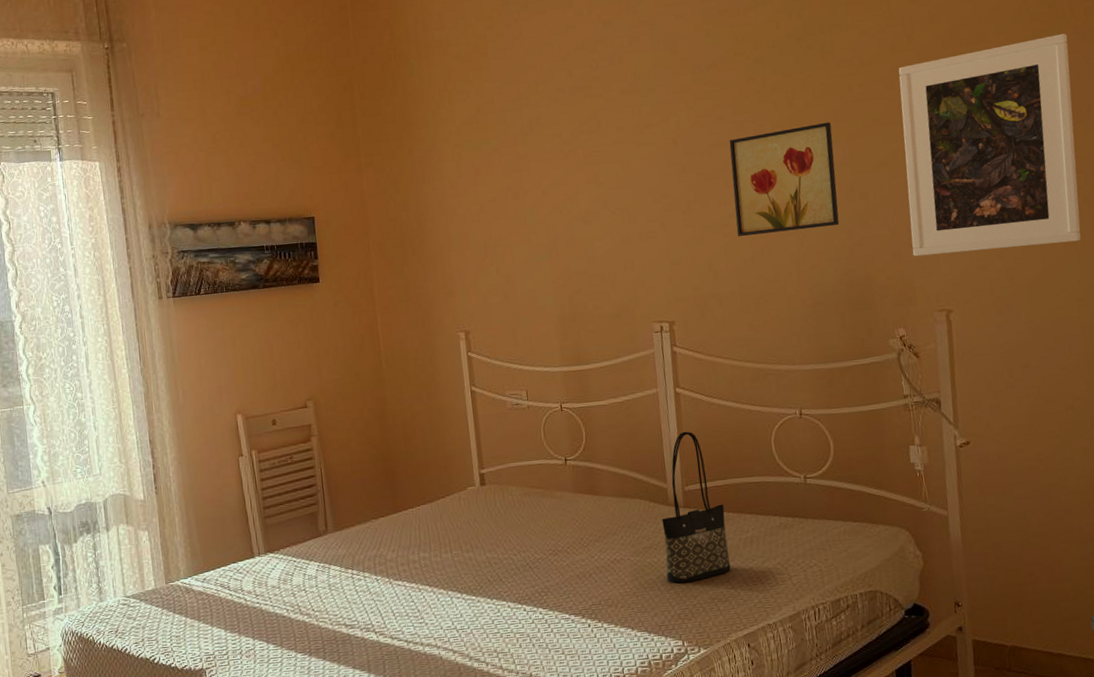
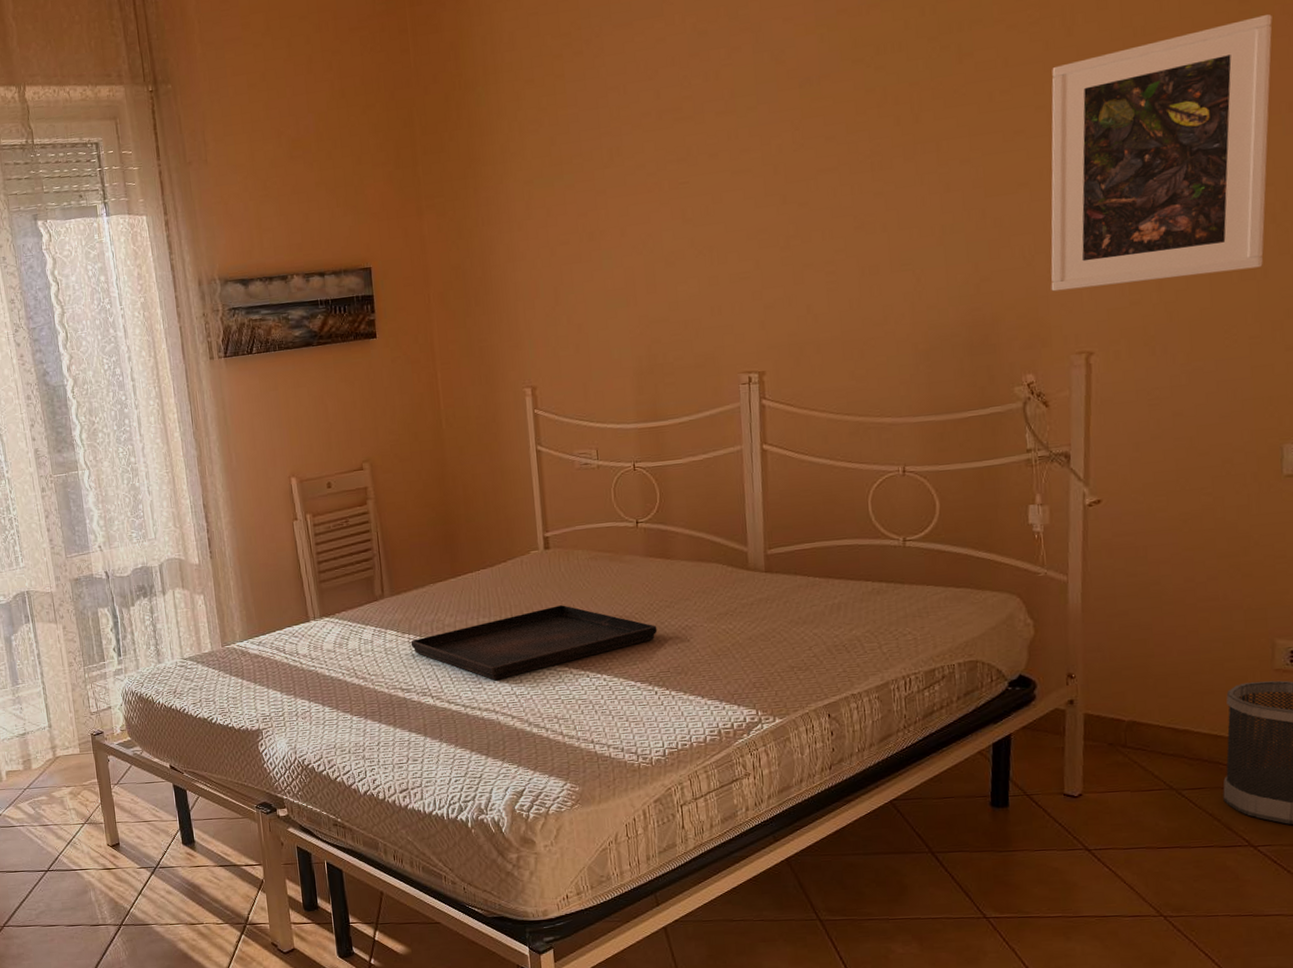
serving tray: none [354,540,588,615] -> present [410,605,658,680]
tote bag: present [662,431,731,583] -> none [740,491,814,651]
wall art: present [729,122,840,237] -> none [839,137,965,275]

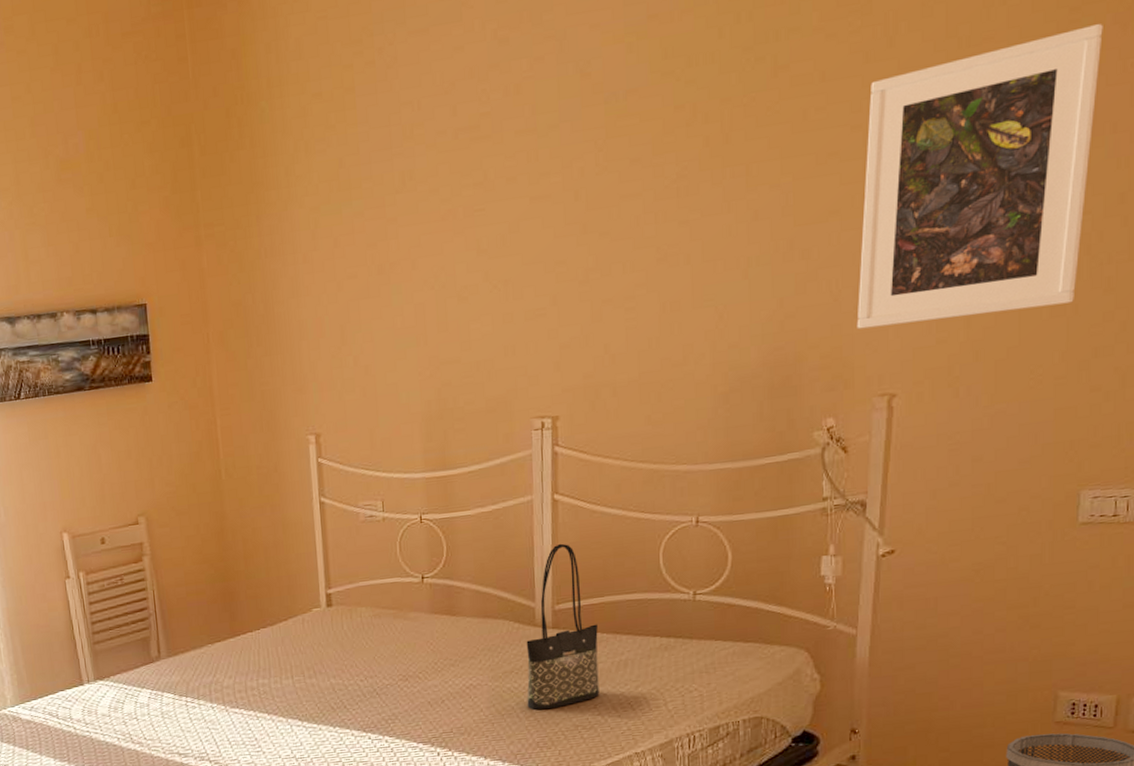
serving tray: present [410,605,658,680] -> none [188,665,441,743]
tote bag: none [740,491,814,651] -> present [526,543,599,710]

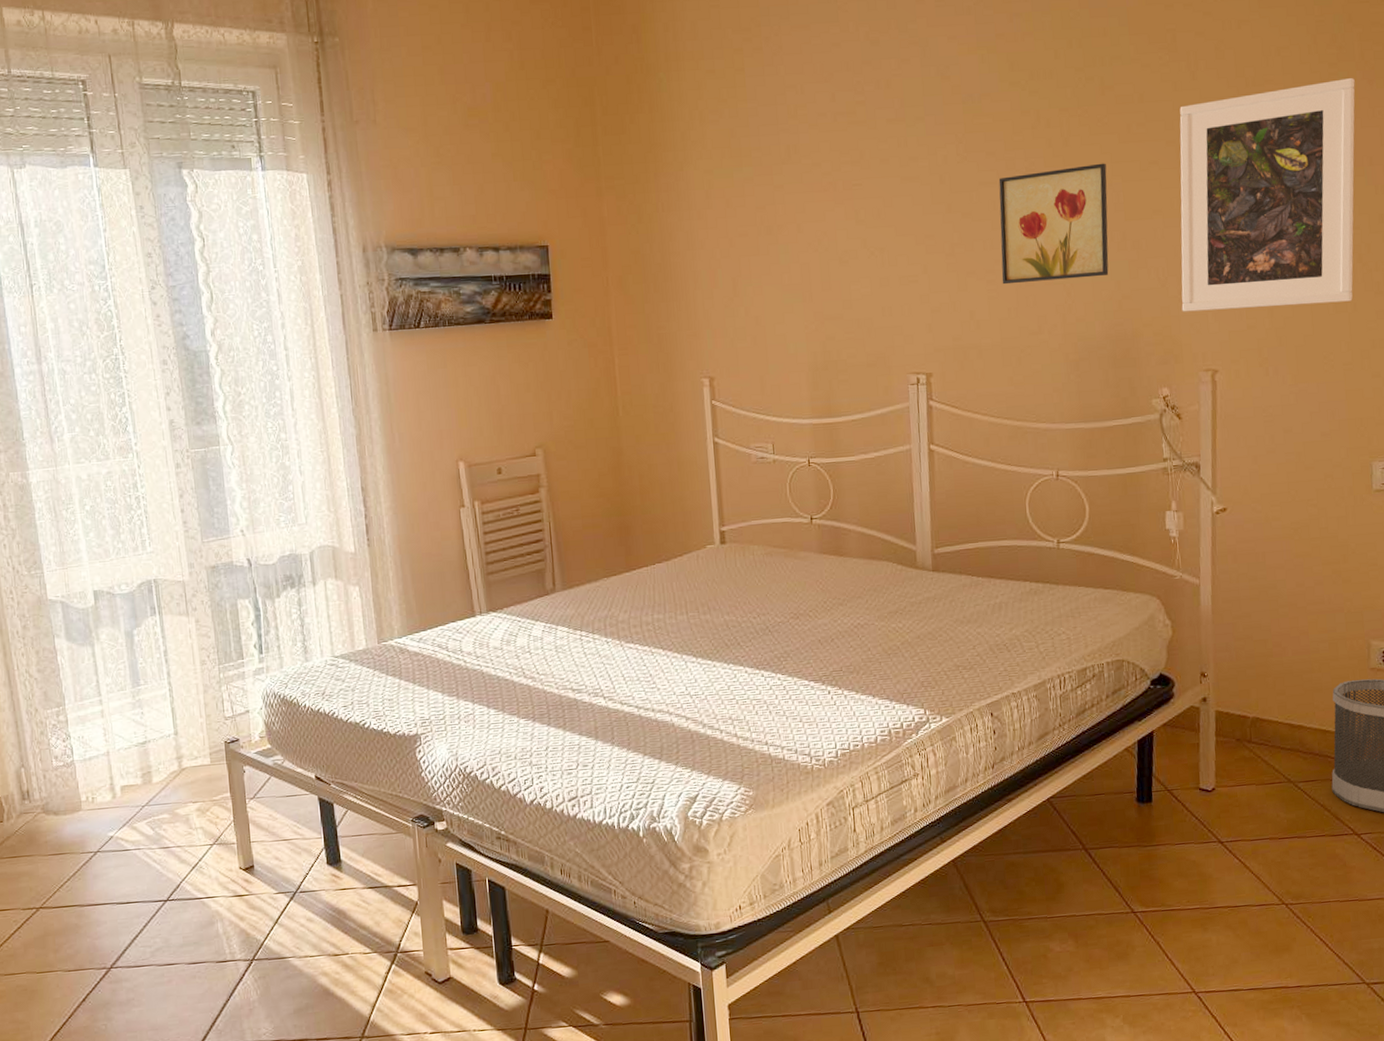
tote bag: present [526,543,599,710] -> none [909,491,978,650]
wall art: none [642,159,775,312] -> present [998,163,1109,285]

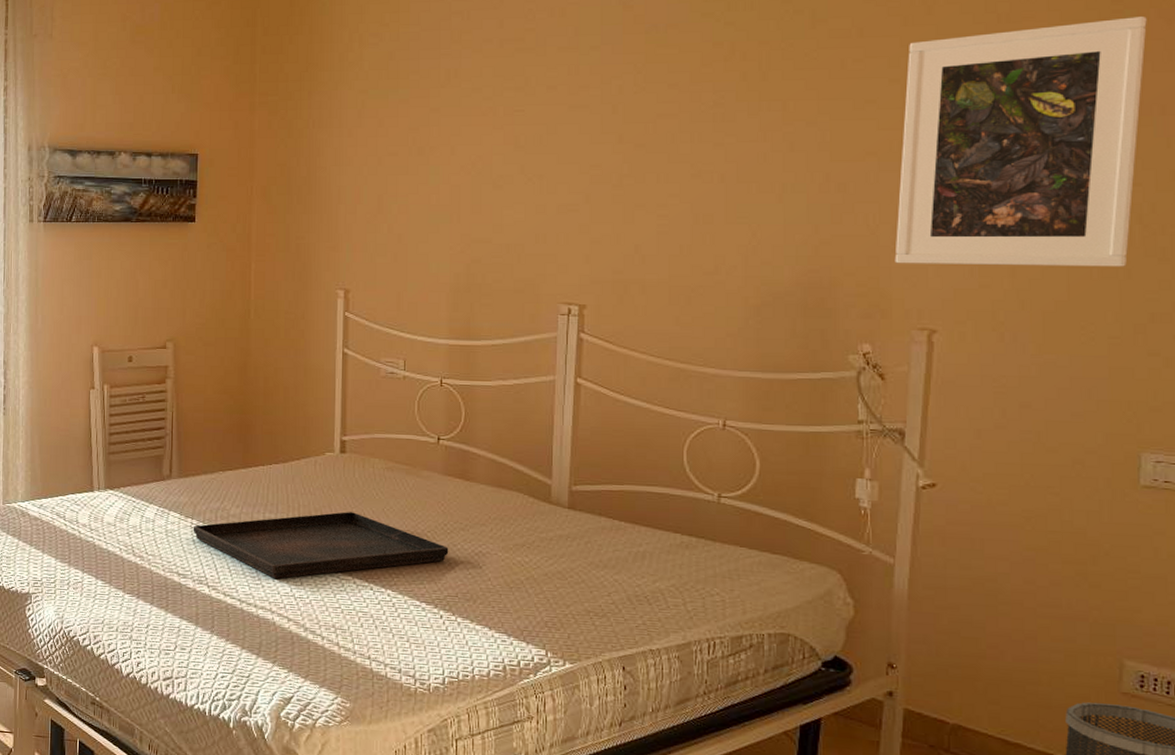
serving tray: none [582,602,831,680] -> present [193,512,449,579]
wall art: present [998,163,1109,285] -> none [675,99,811,220]

